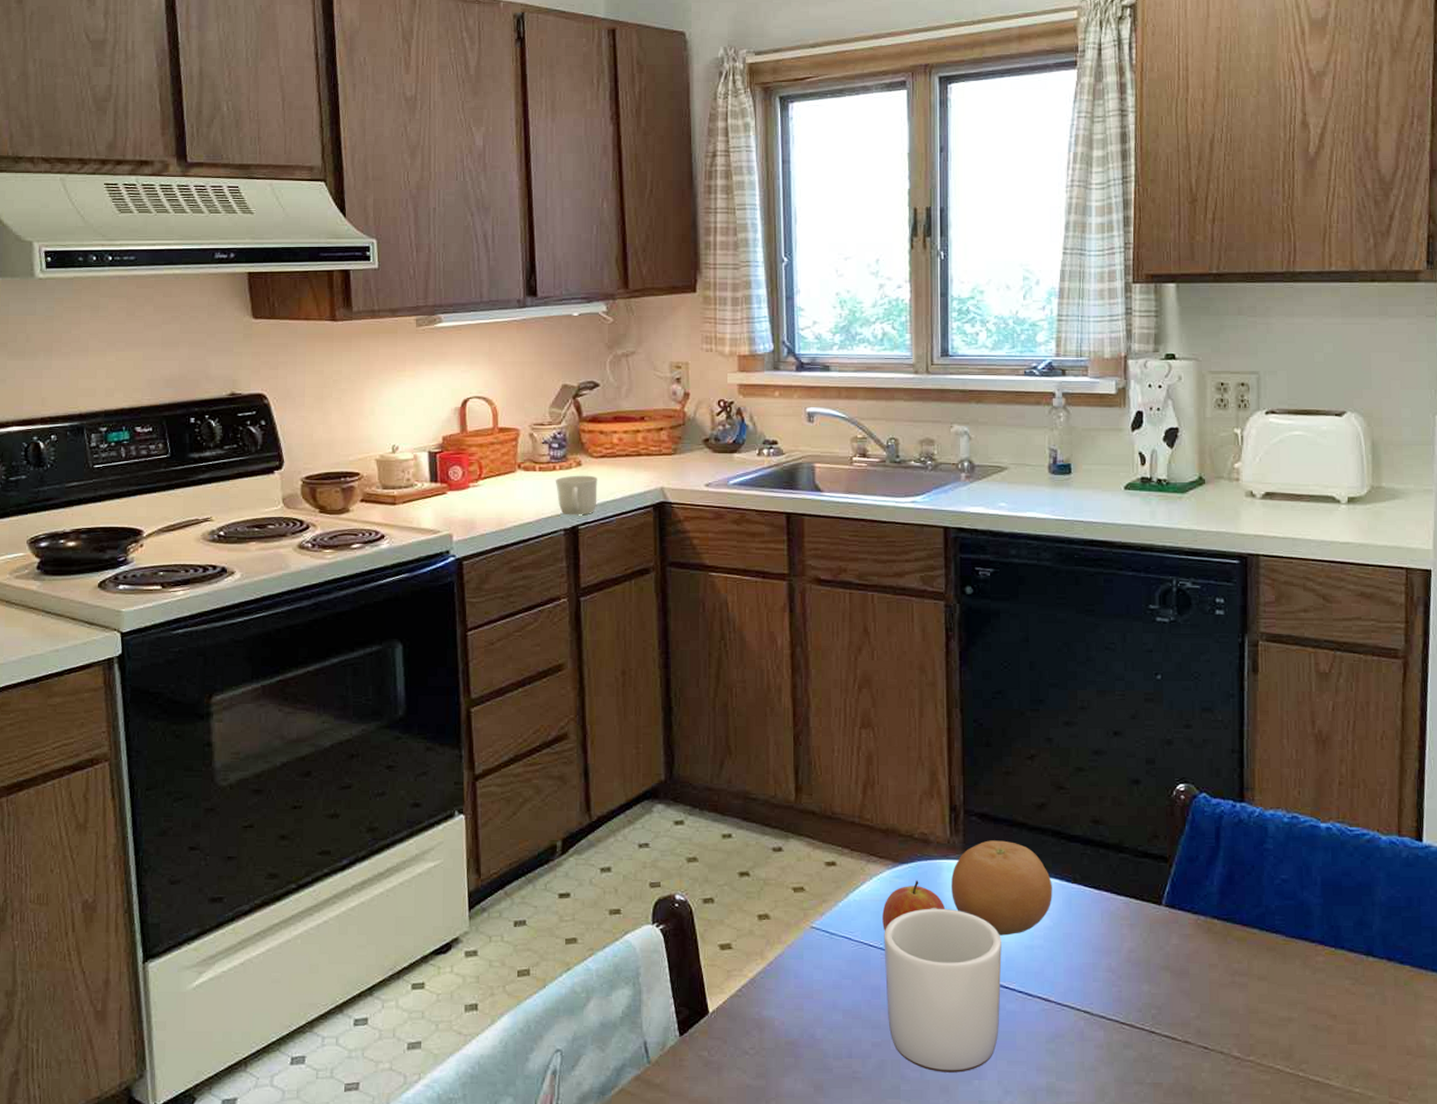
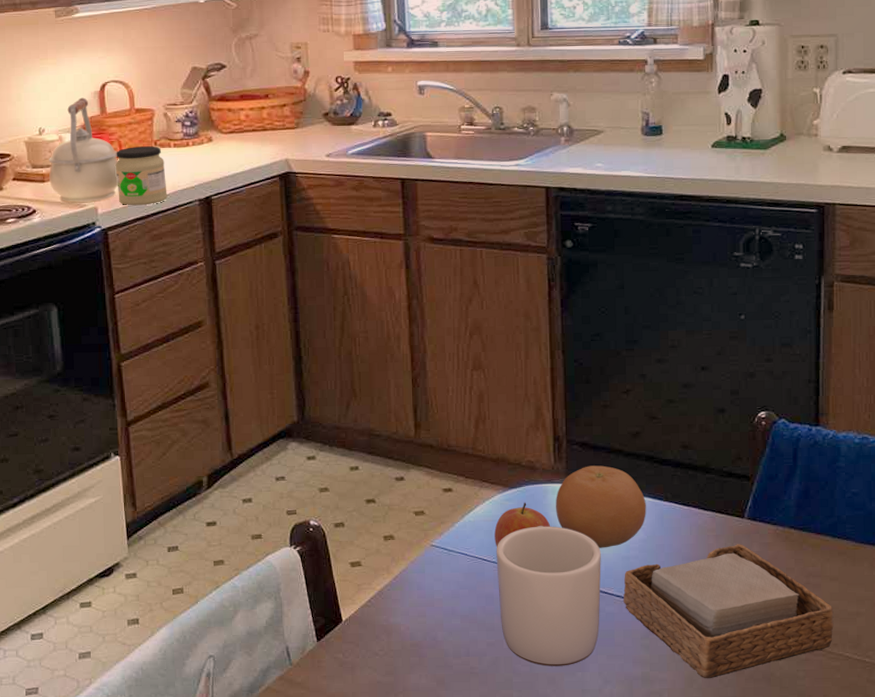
kettle: none [400,414,478,529] -> present [48,97,119,204]
jar: none [474,469,530,534] -> present [115,146,168,206]
mug: present [555,475,598,516] -> none [188,150,228,187]
napkin holder: none [1026,935,1263,1092] -> present [623,544,834,679]

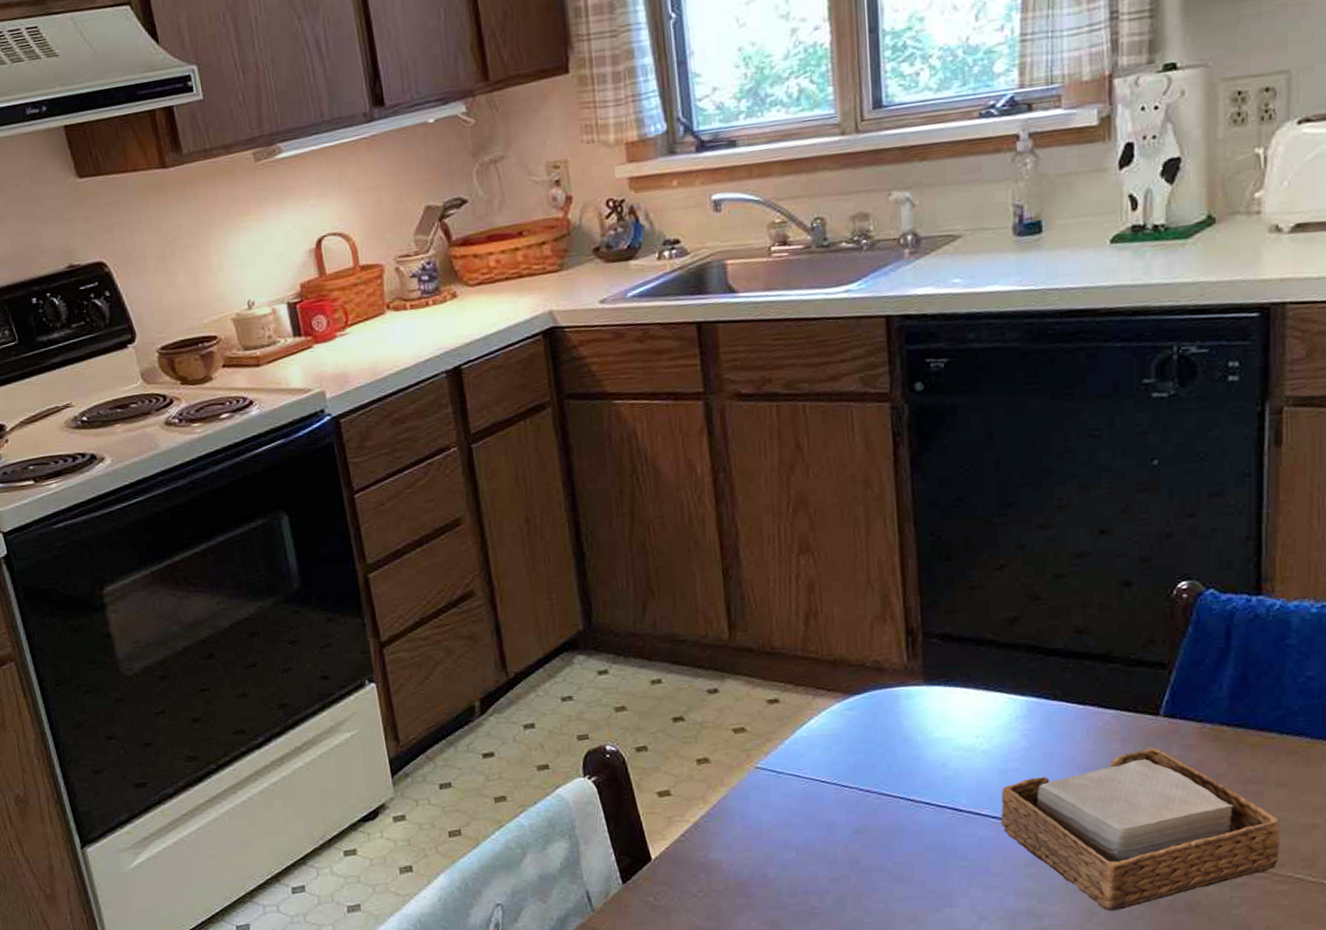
kettle: present [48,97,119,204] -> none [261,258,348,390]
jar: present [115,146,168,206] -> none [341,309,408,387]
fruit: present [494,502,551,547] -> none [834,710,906,766]
mug: present [496,525,601,666] -> none [837,737,972,903]
fruit: present [556,465,646,548] -> none [911,661,1029,761]

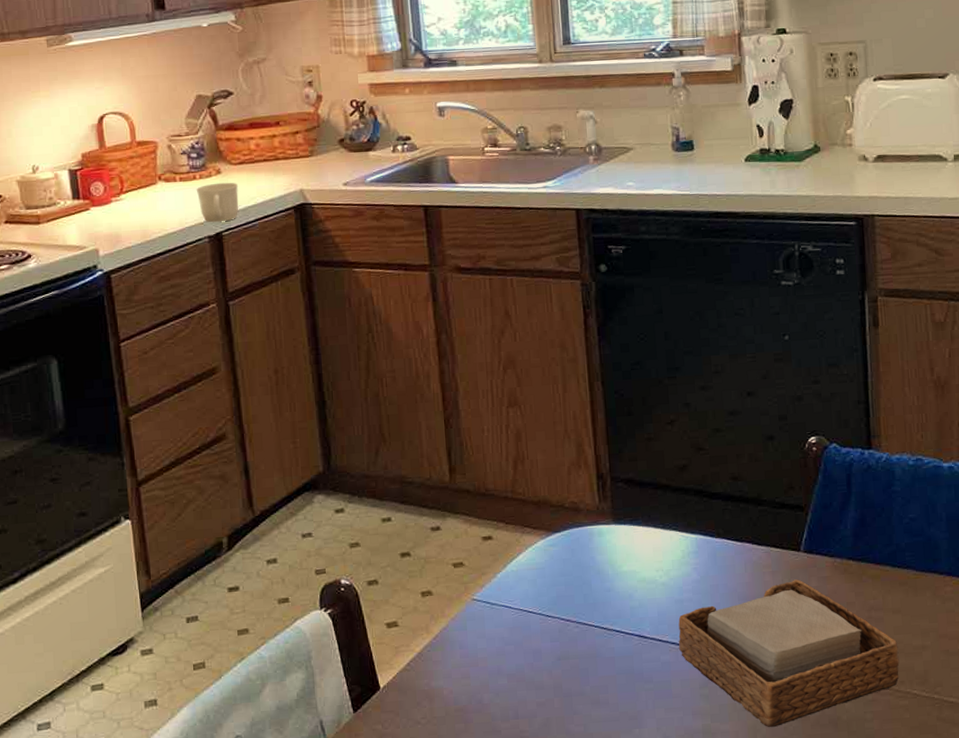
mug: none [429,307,479,356] -> present [196,182,239,223]

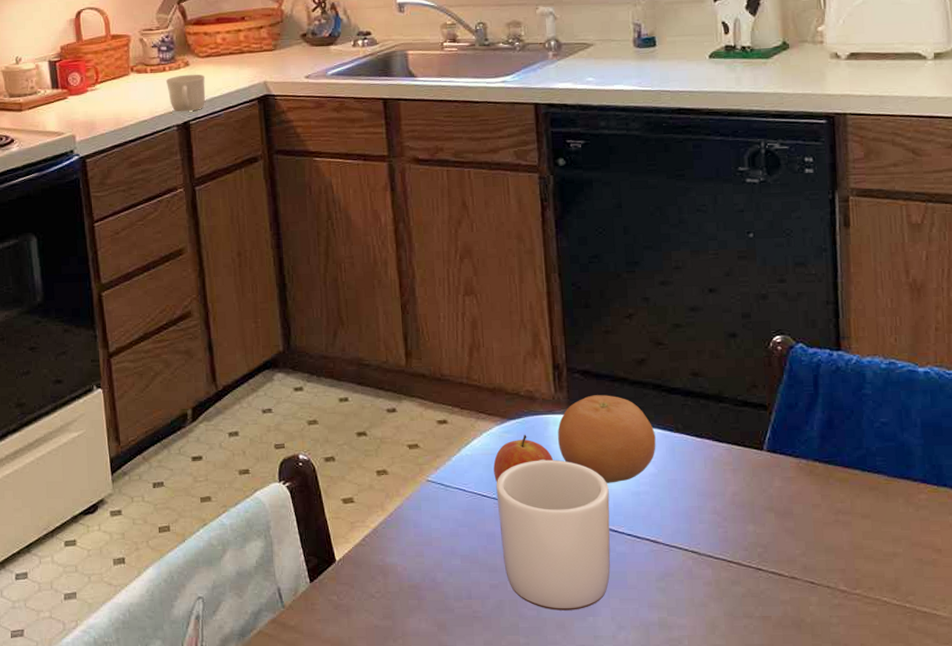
fruit: none [539,546,599,597] -> present [493,434,554,482]
mug: none [541,570,656,725] -> present [496,458,611,610]
fruit: none [602,503,698,592] -> present [558,395,656,483]
napkin holder: present [678,579,900,728] -> none [634,478,869,625]

